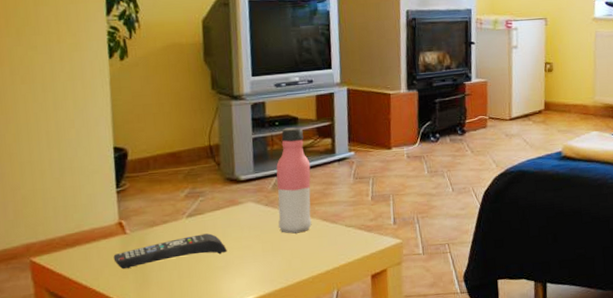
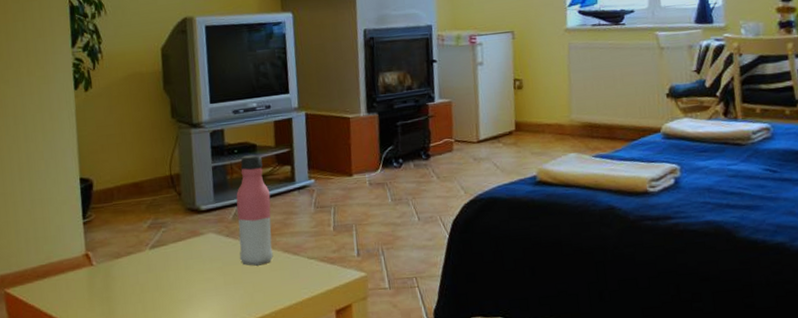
remote control: present [113,233,227,269] -> none [81,265,190,301]

